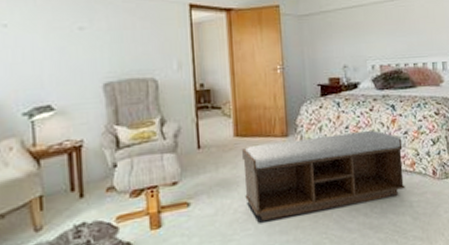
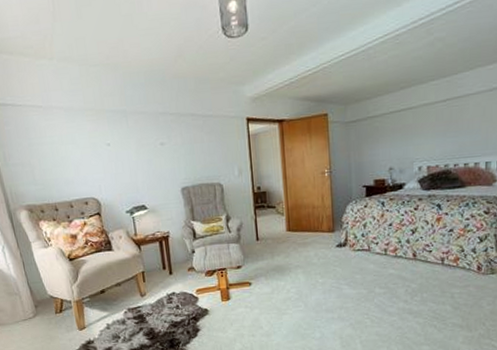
bench: present [242,130,405,221] -> none [294,228,447,300]

